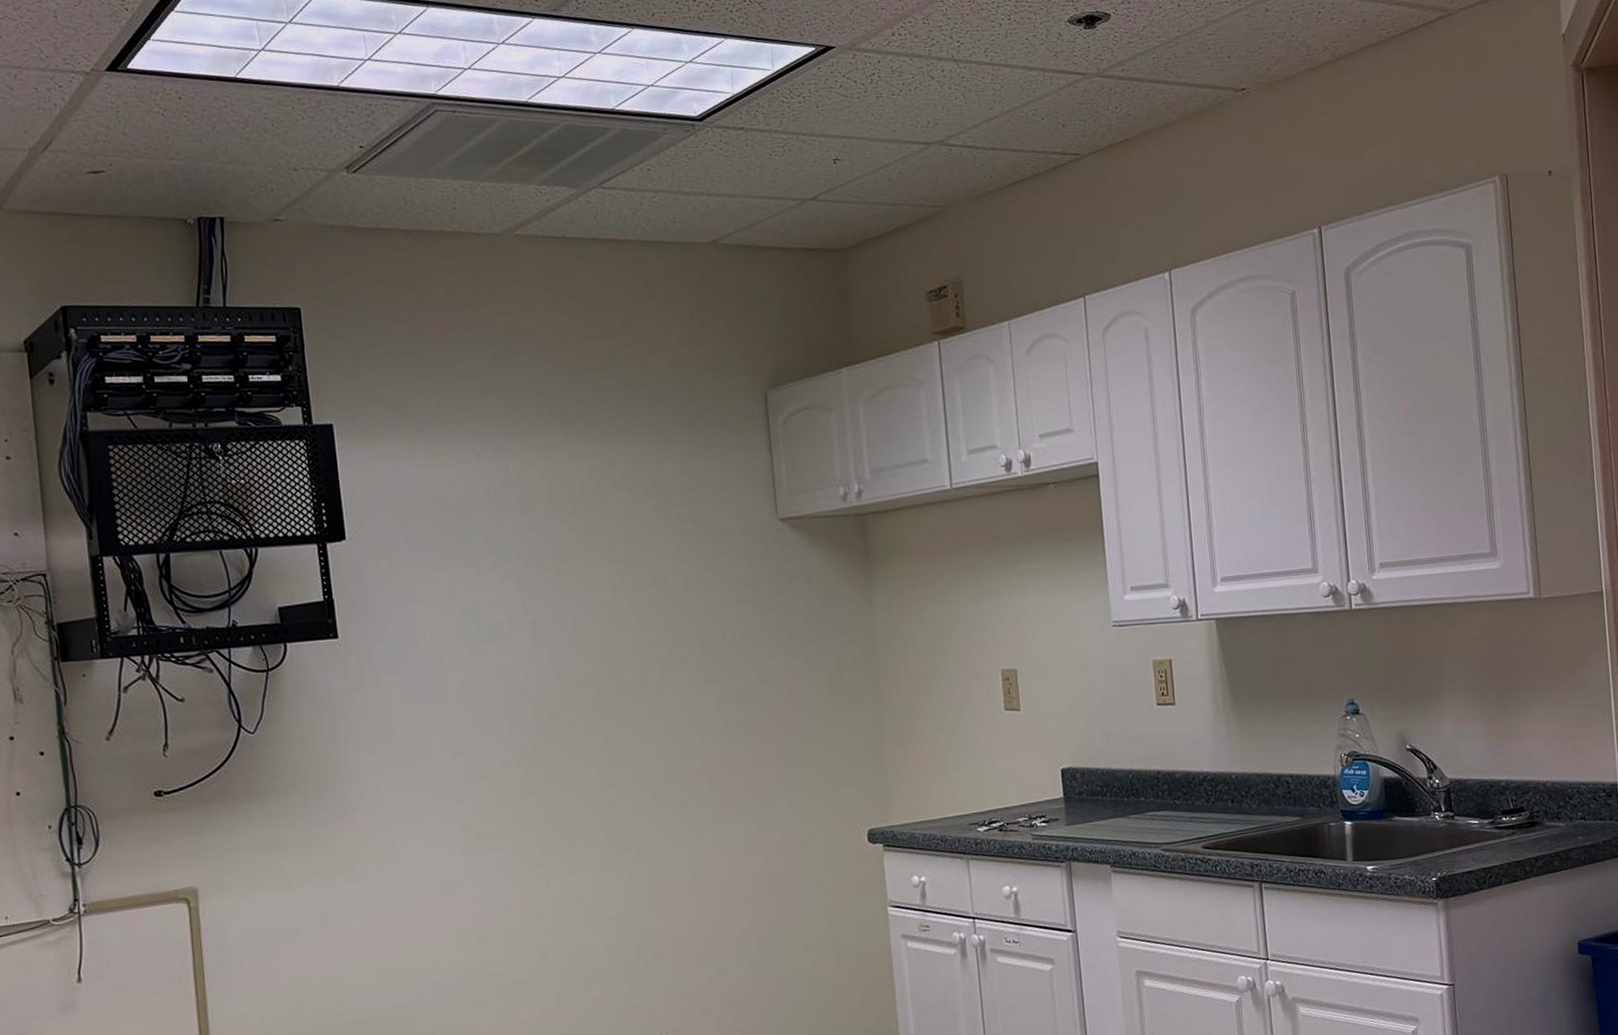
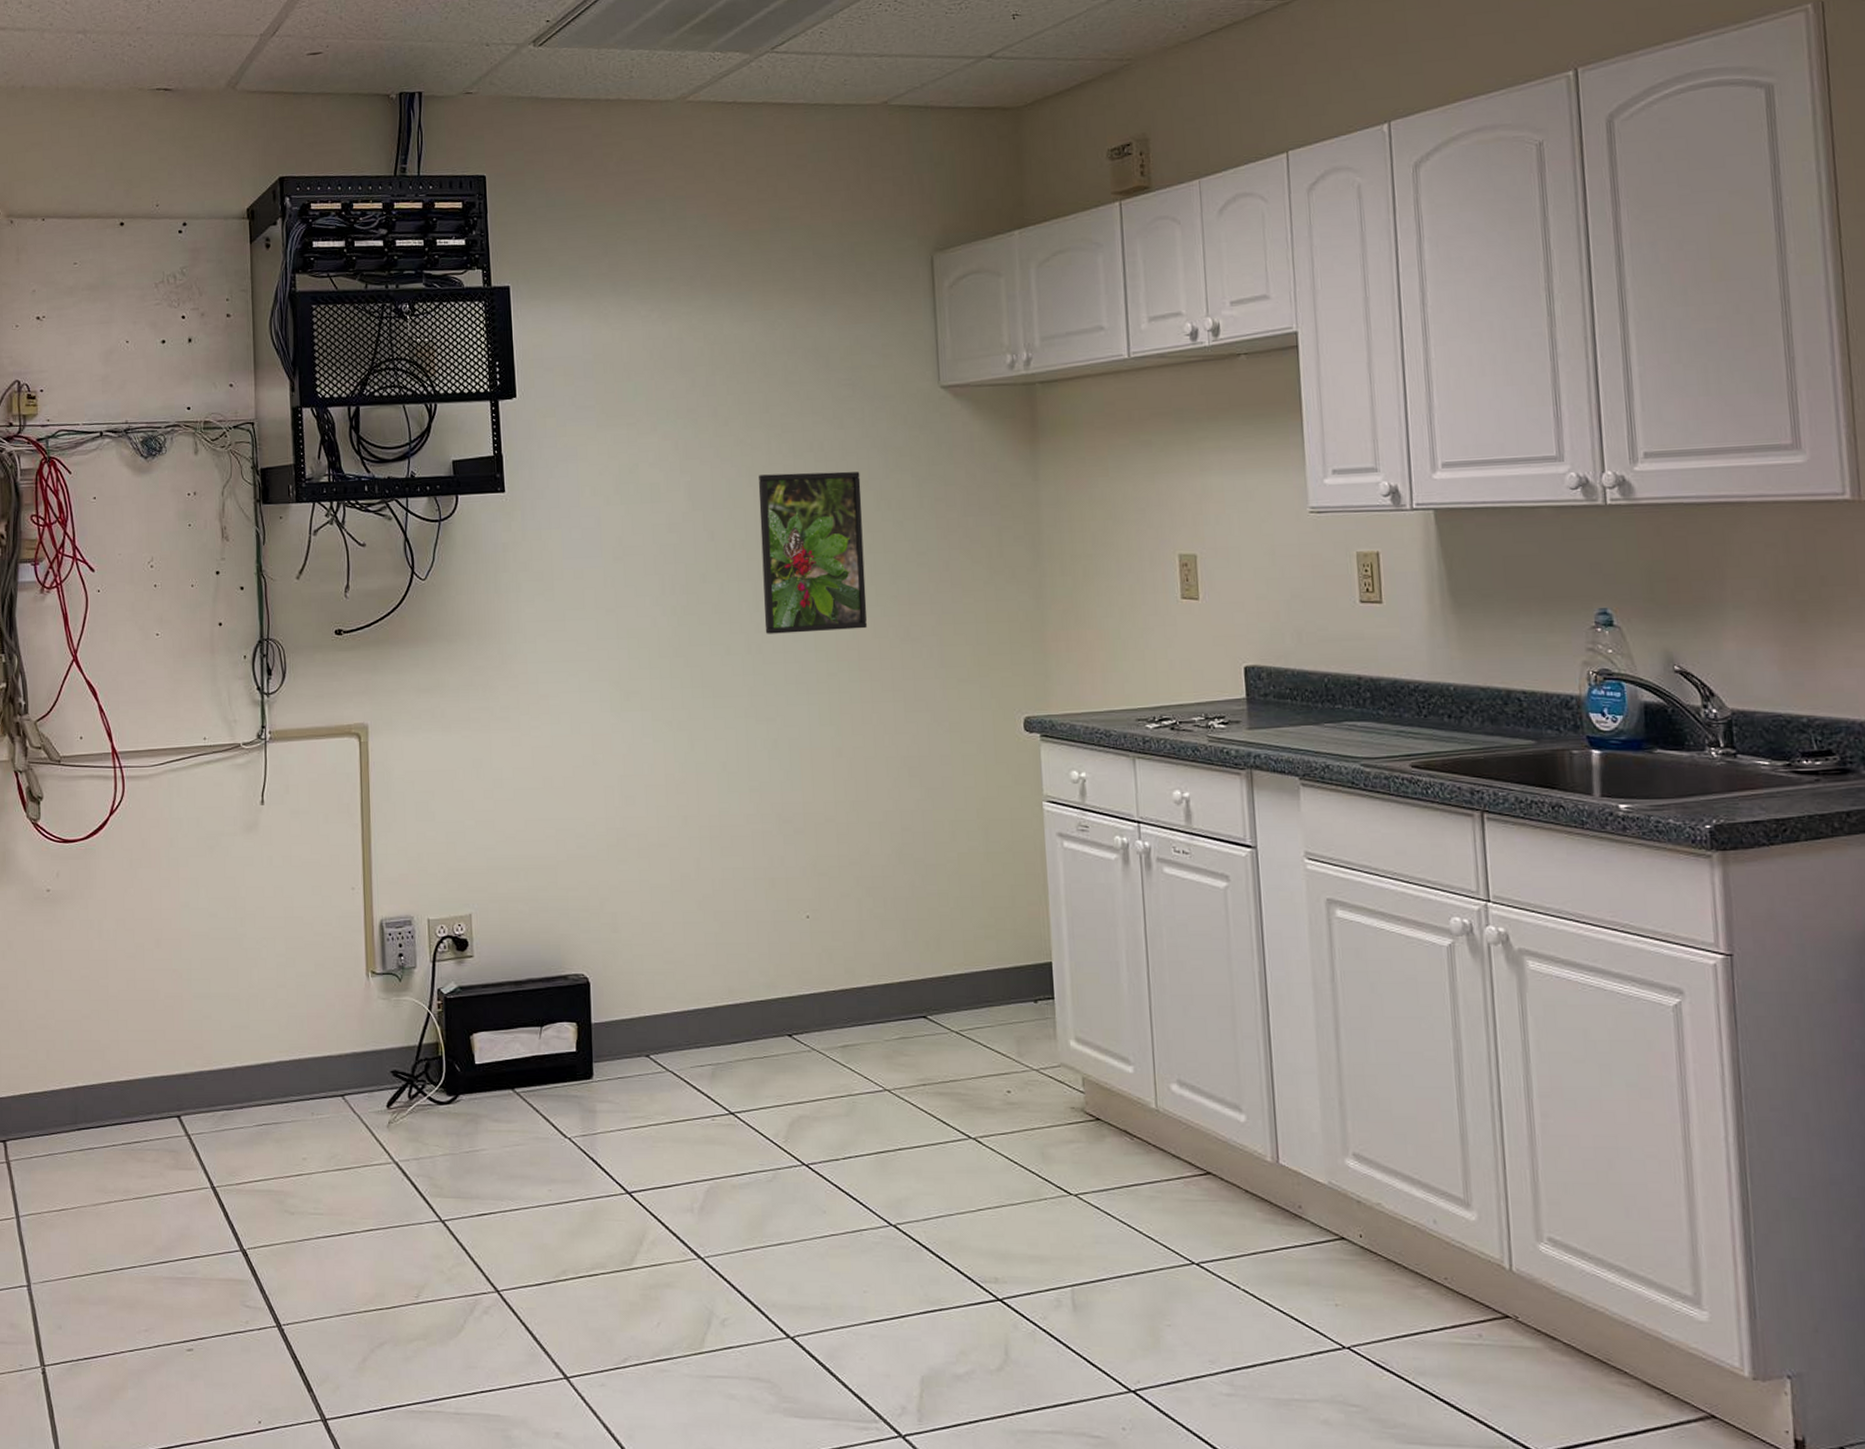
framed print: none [604,604,717,767] -> present [758,471,867,634]

